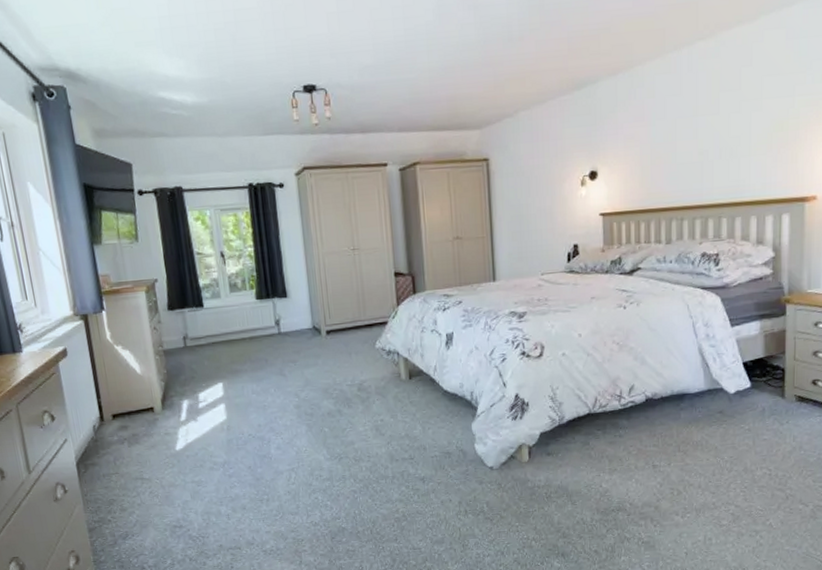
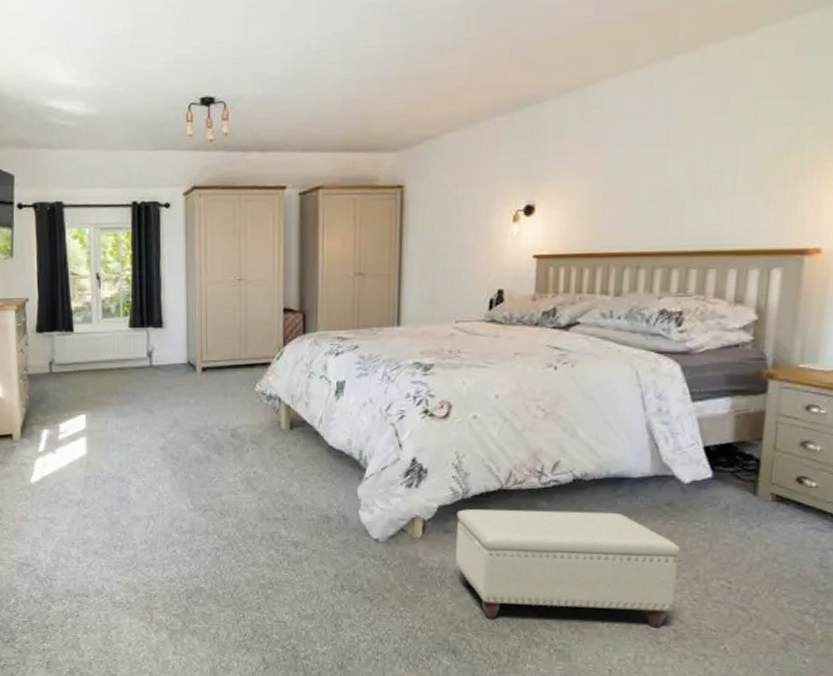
ottoman: none [555,423,731,523] -> present [455,509,681,628]

